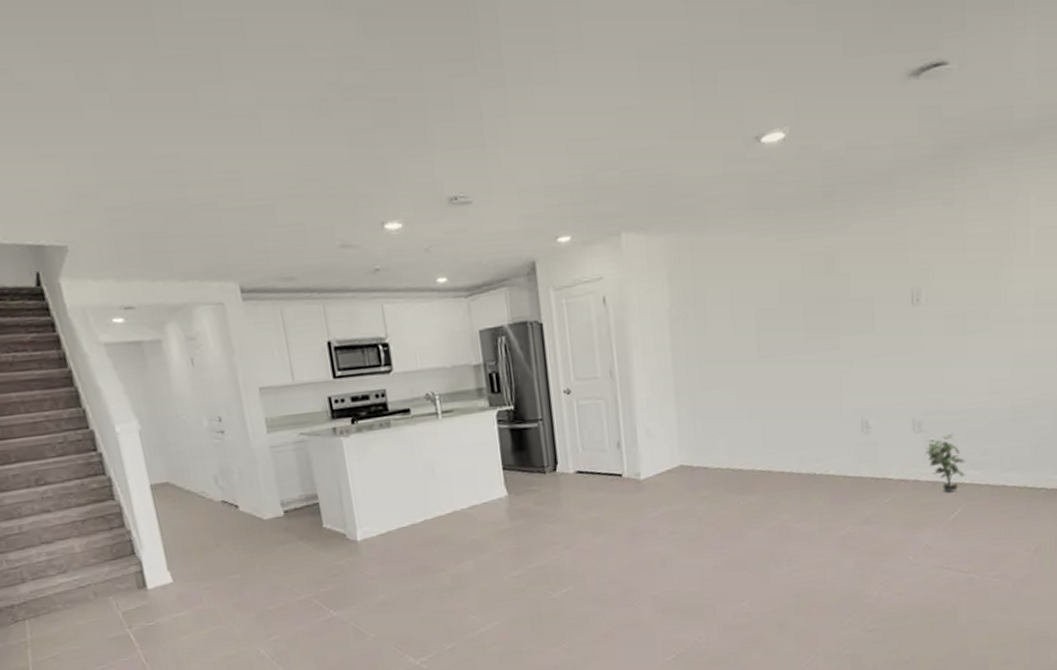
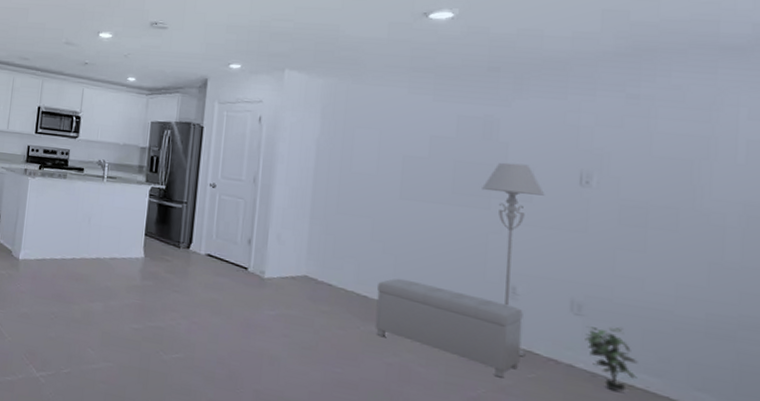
ottoman: none [750,439,877,511] -> present [375,278,523,378]
floor lamp: none [831,293,885,486] -> present [482,162,545,357]

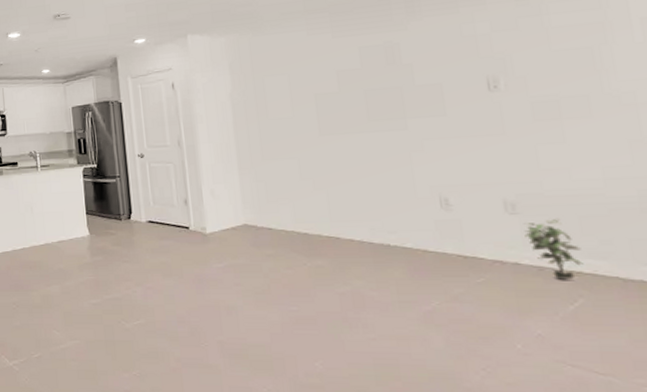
ottoman: present [375,278,523,378] -> none [315,210,467,288]
floor lamp: present [482,162,545,357] -> none [395,80,470,264]

